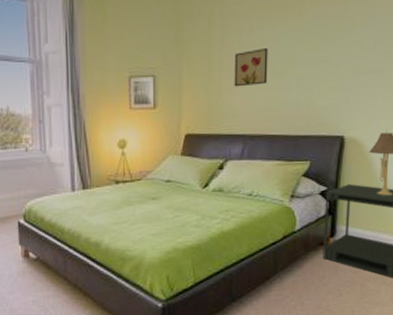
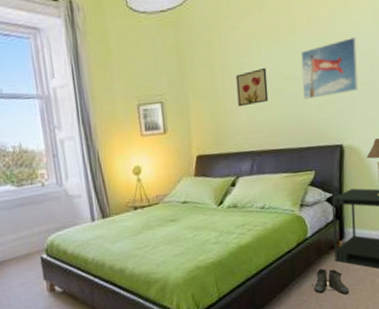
boots: none [296,264,335,295] -> present [313,268,349,295]
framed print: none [306,21,371,84] -> present [301,36,358,99]

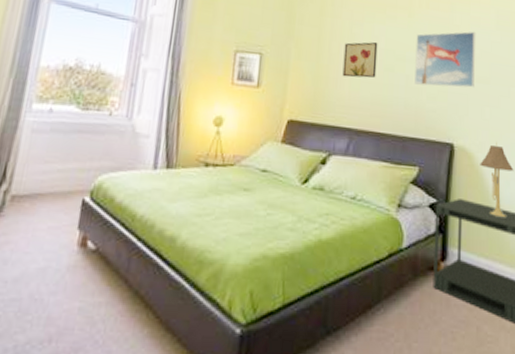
boots: present [313,268,349,295] -> none [402,293,448,338]

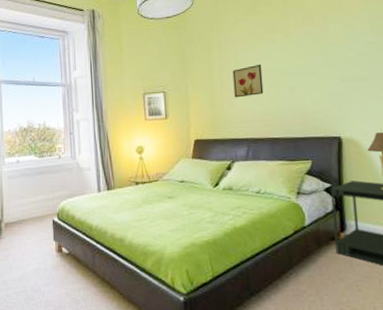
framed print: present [414,31,476,88] -> none [295,37,355,93]

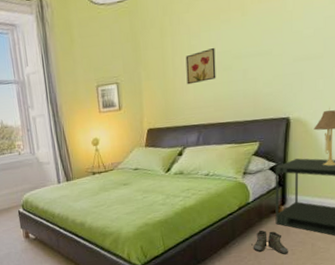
boots: none [312,259,353,290] -> present [253,230,288,254]

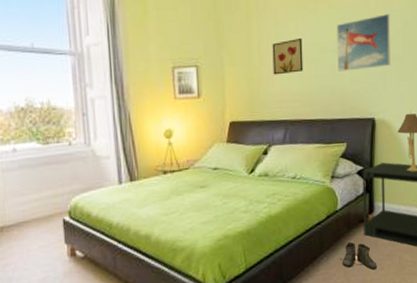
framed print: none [250,12,310,76] -> present [336,13,391,71]

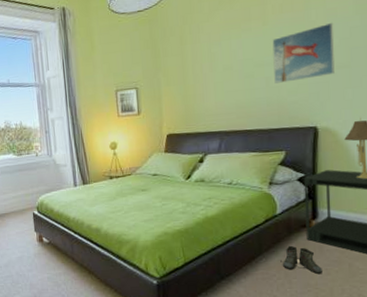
wall art: present [272,37,304,75] -> none [206,55,238,91]

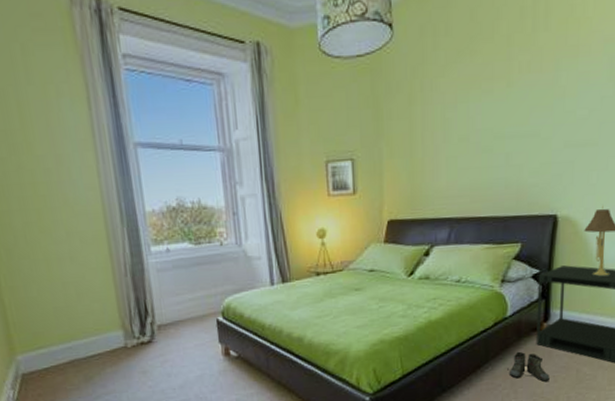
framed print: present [272,22,335,83] -> none [515,89,585,161]

